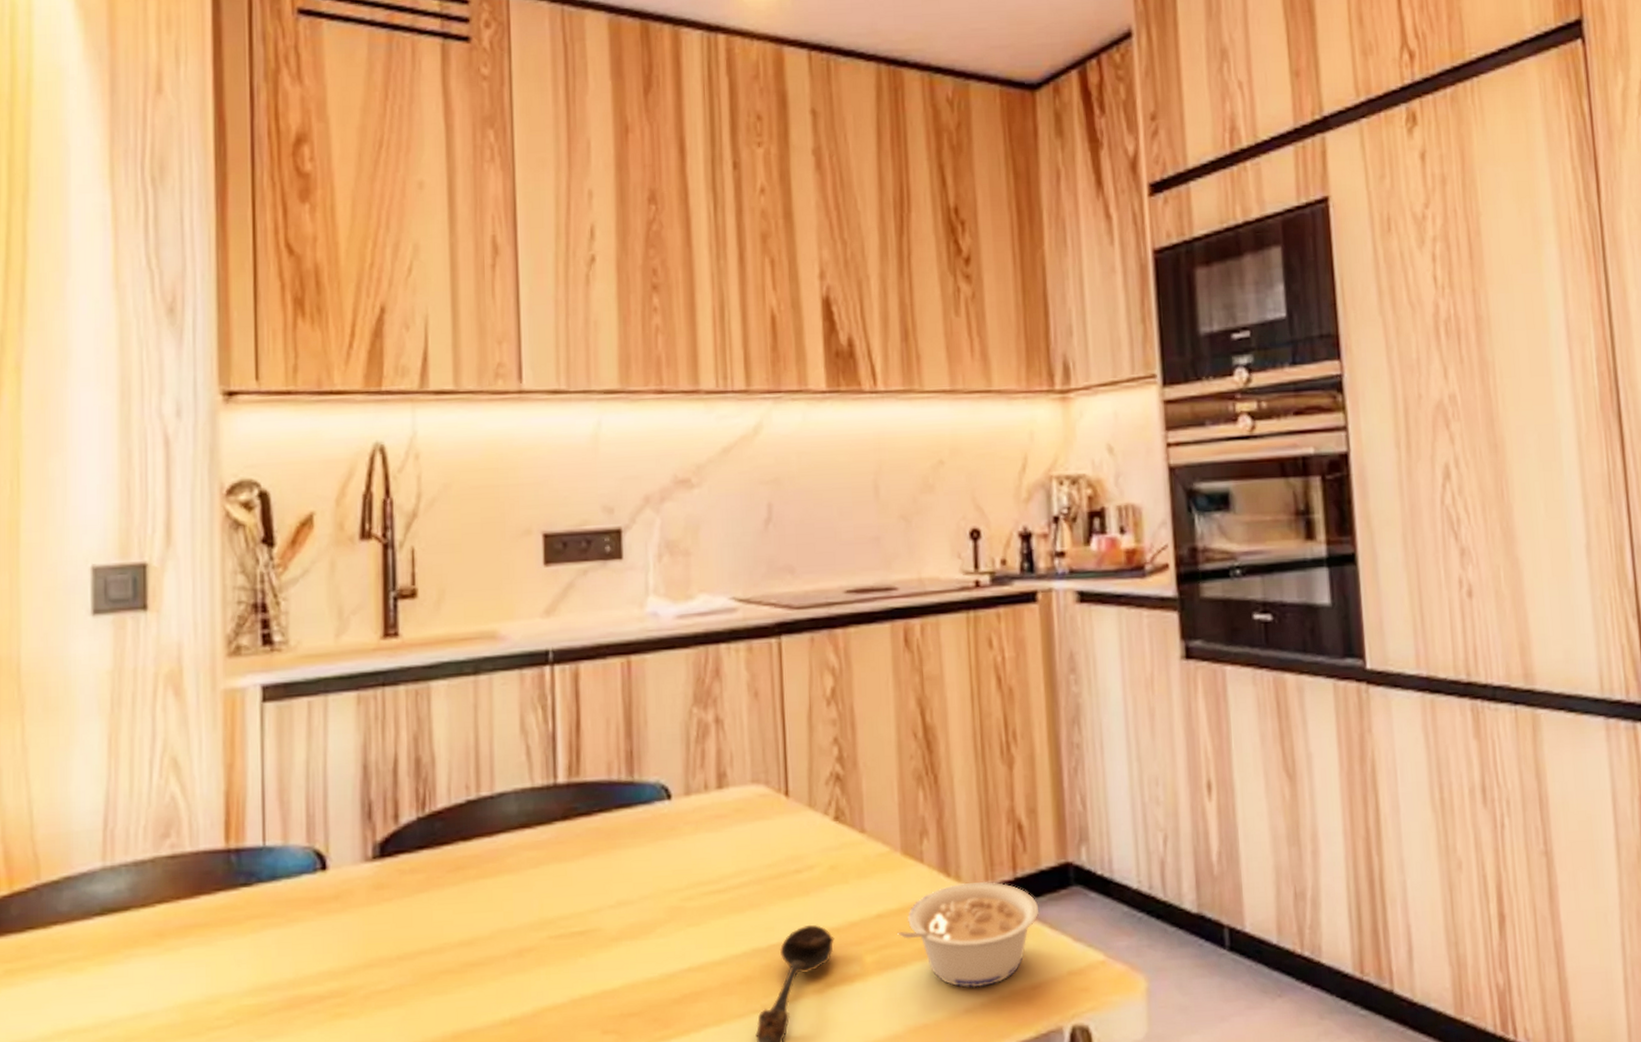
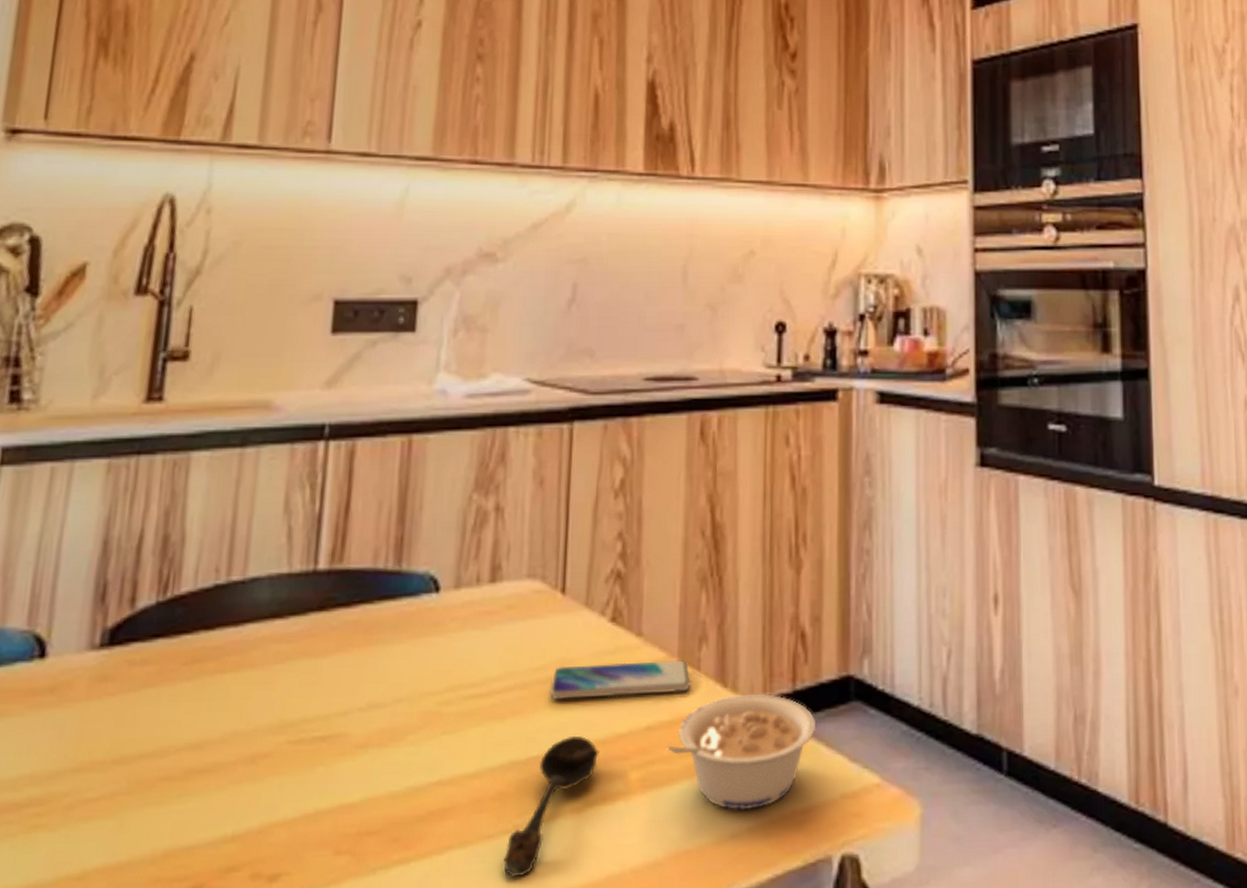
smartphone: none [783,853,916,893] -> present [550,660,691,699]

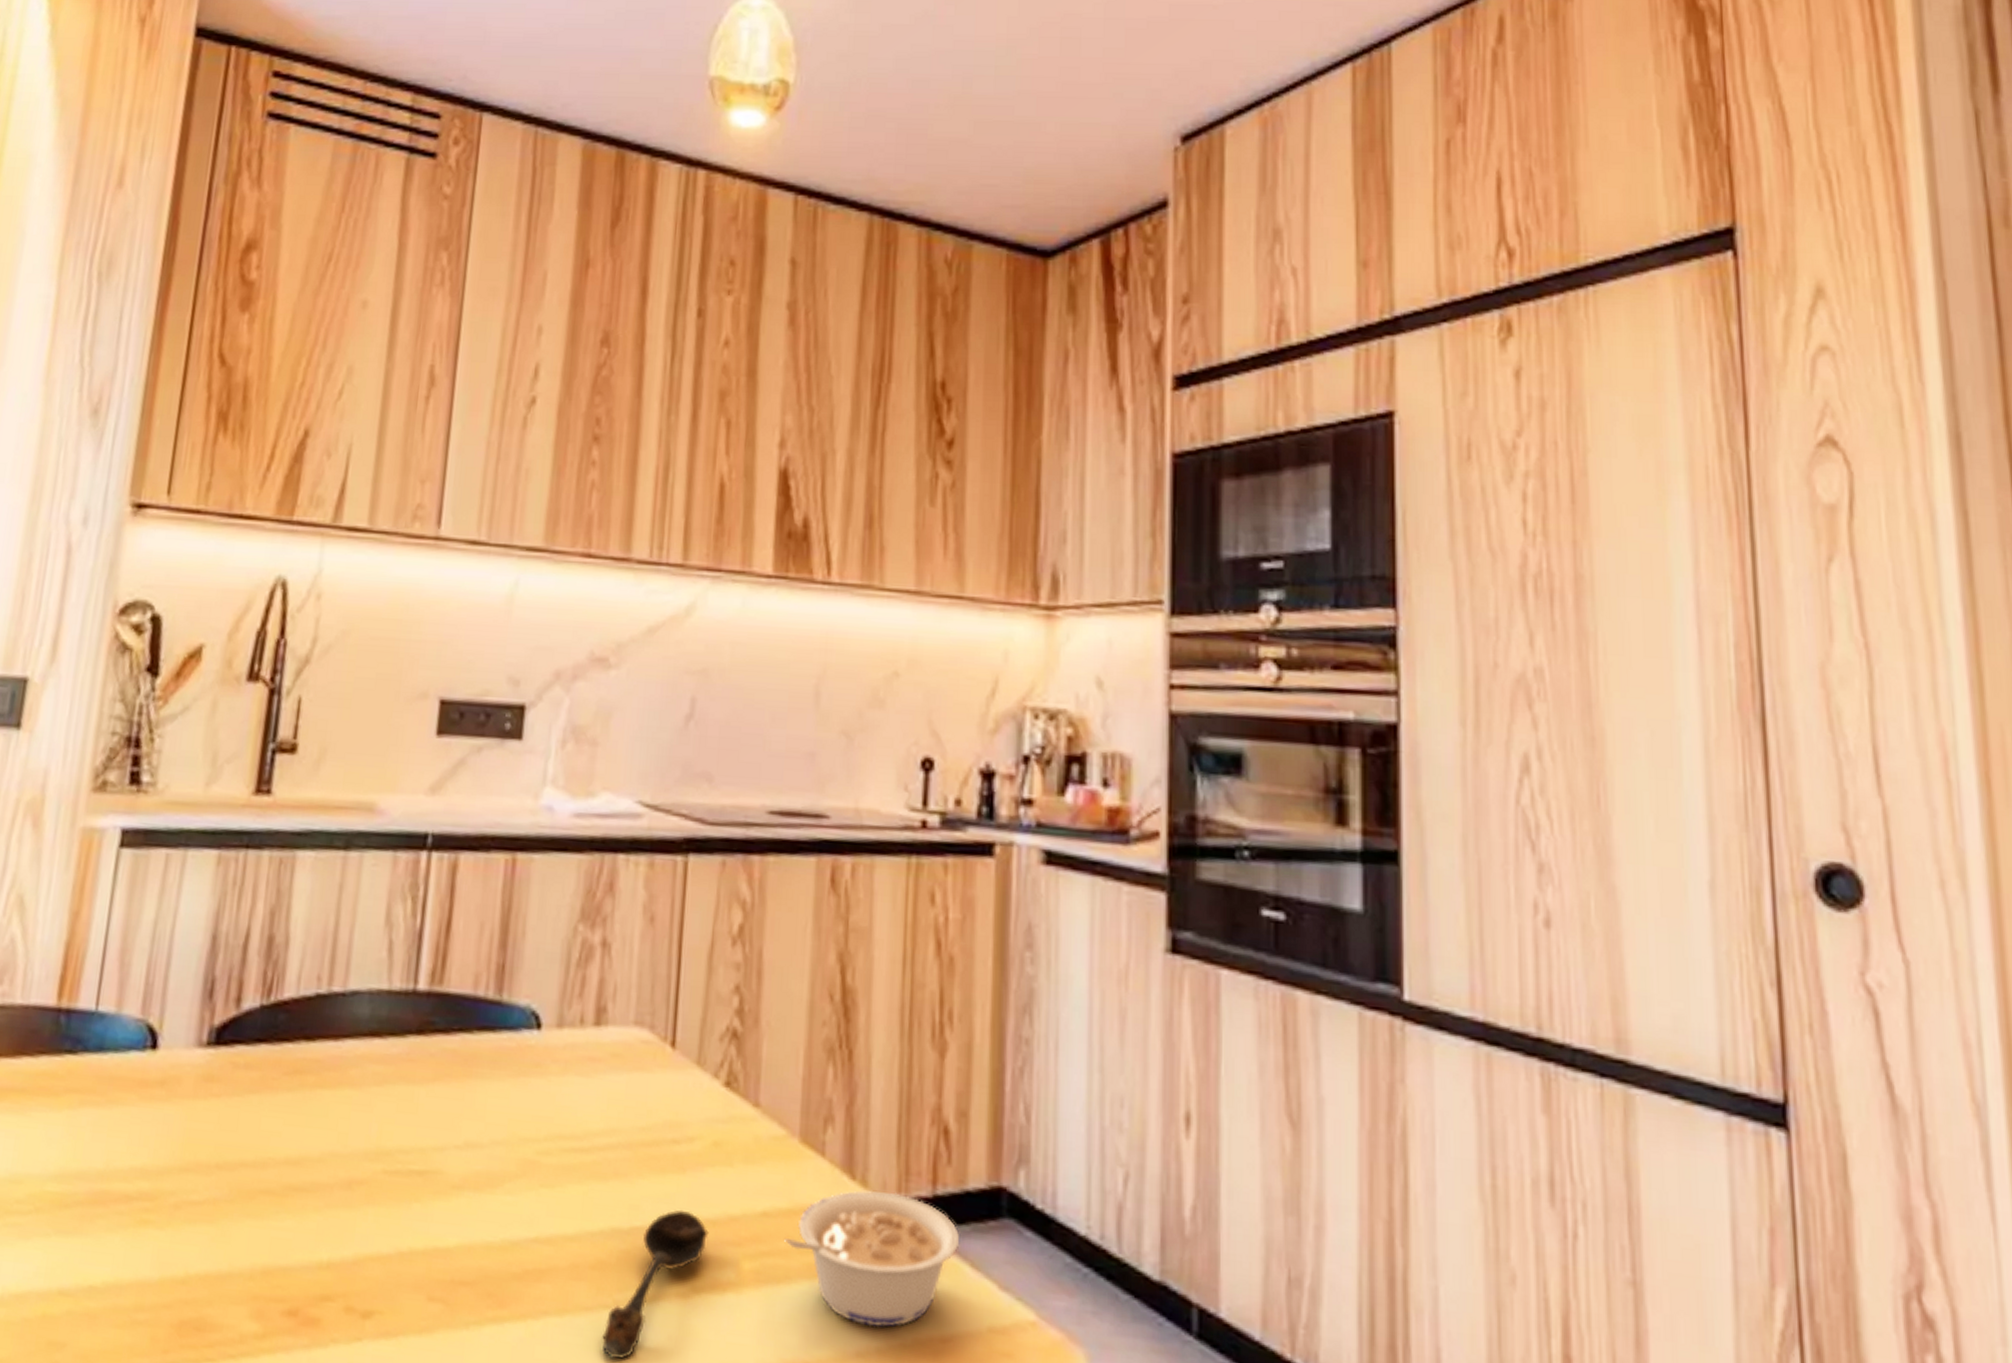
smartphone: present [550,660,691,699] -> none [656,1129,814,1178]

